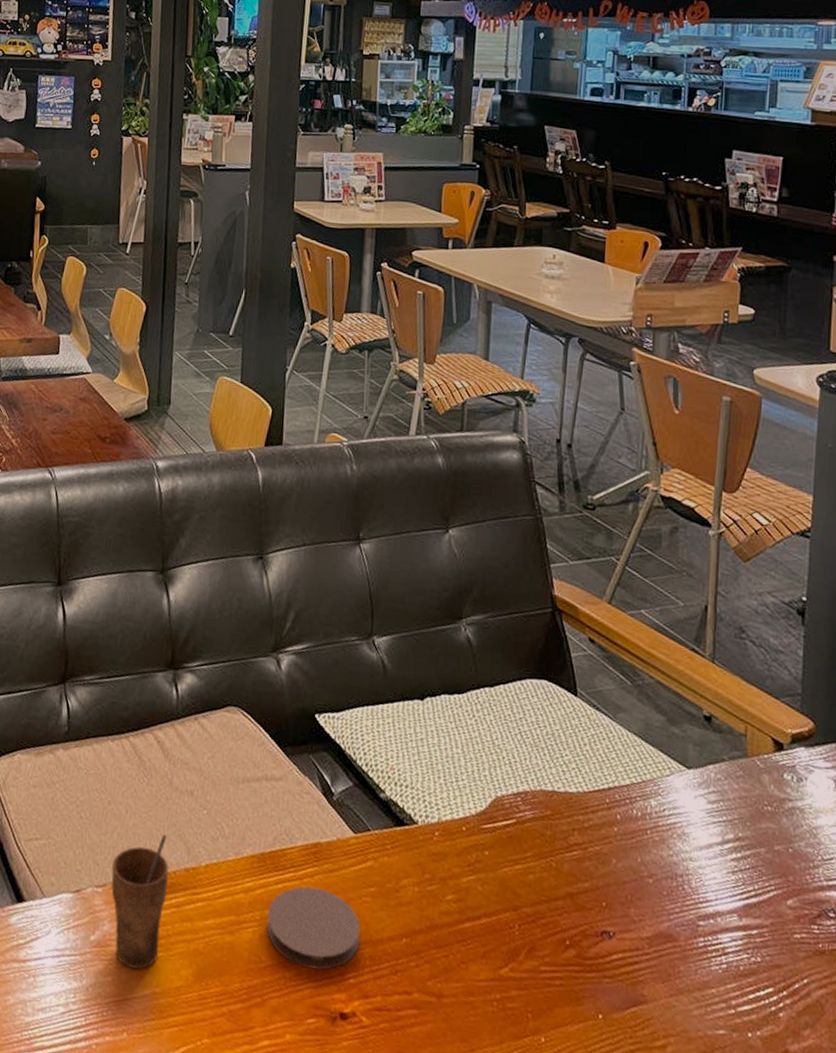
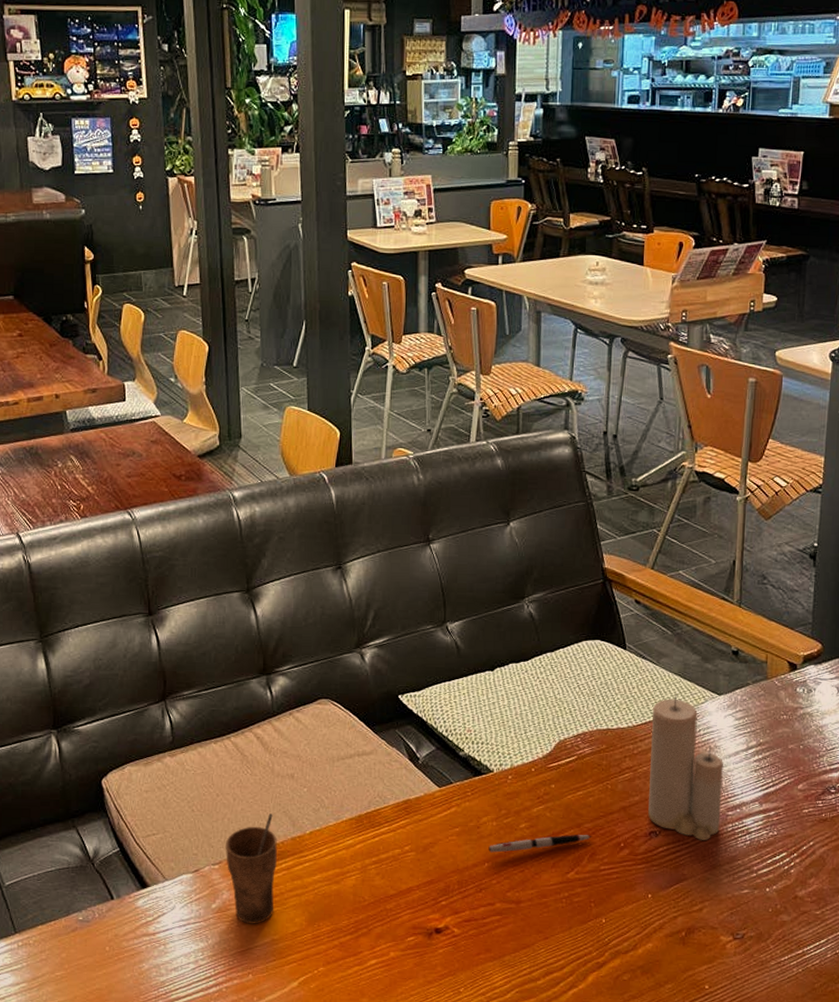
coaster: present [266,886,360,970] -> none [367,835,449,899]
pen: none [407,914,531,931] -> present [488,835,592,853]
candle: none [600,759,693,955] -> present [648,694,723,840]

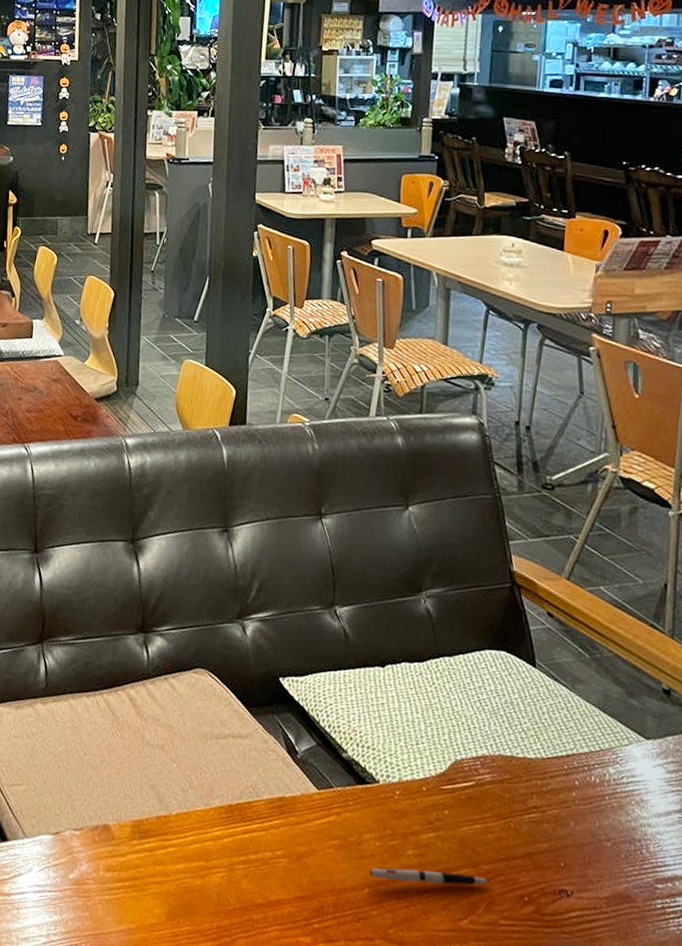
cup: present [225,814,278,924] -> none [88,784,142,907]
candle: present [648,694,723,840] -> none [558,729,651,915]

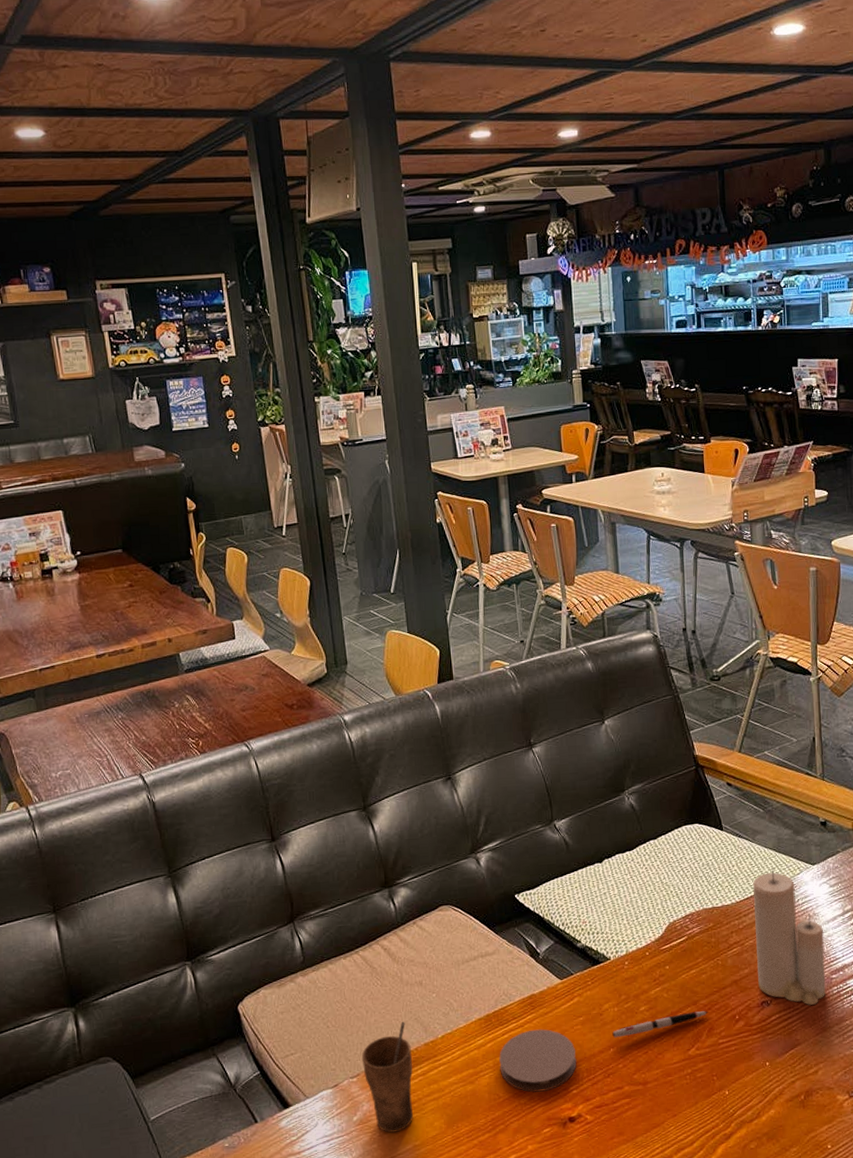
cup: none [88,784,142,907] -> present [361,1022,414,1133]
coaster: none [234,837,324,915] -> present [499,1029,577,1092]
candle: none [558,729,651,915] -> present [753,868,826,1005]

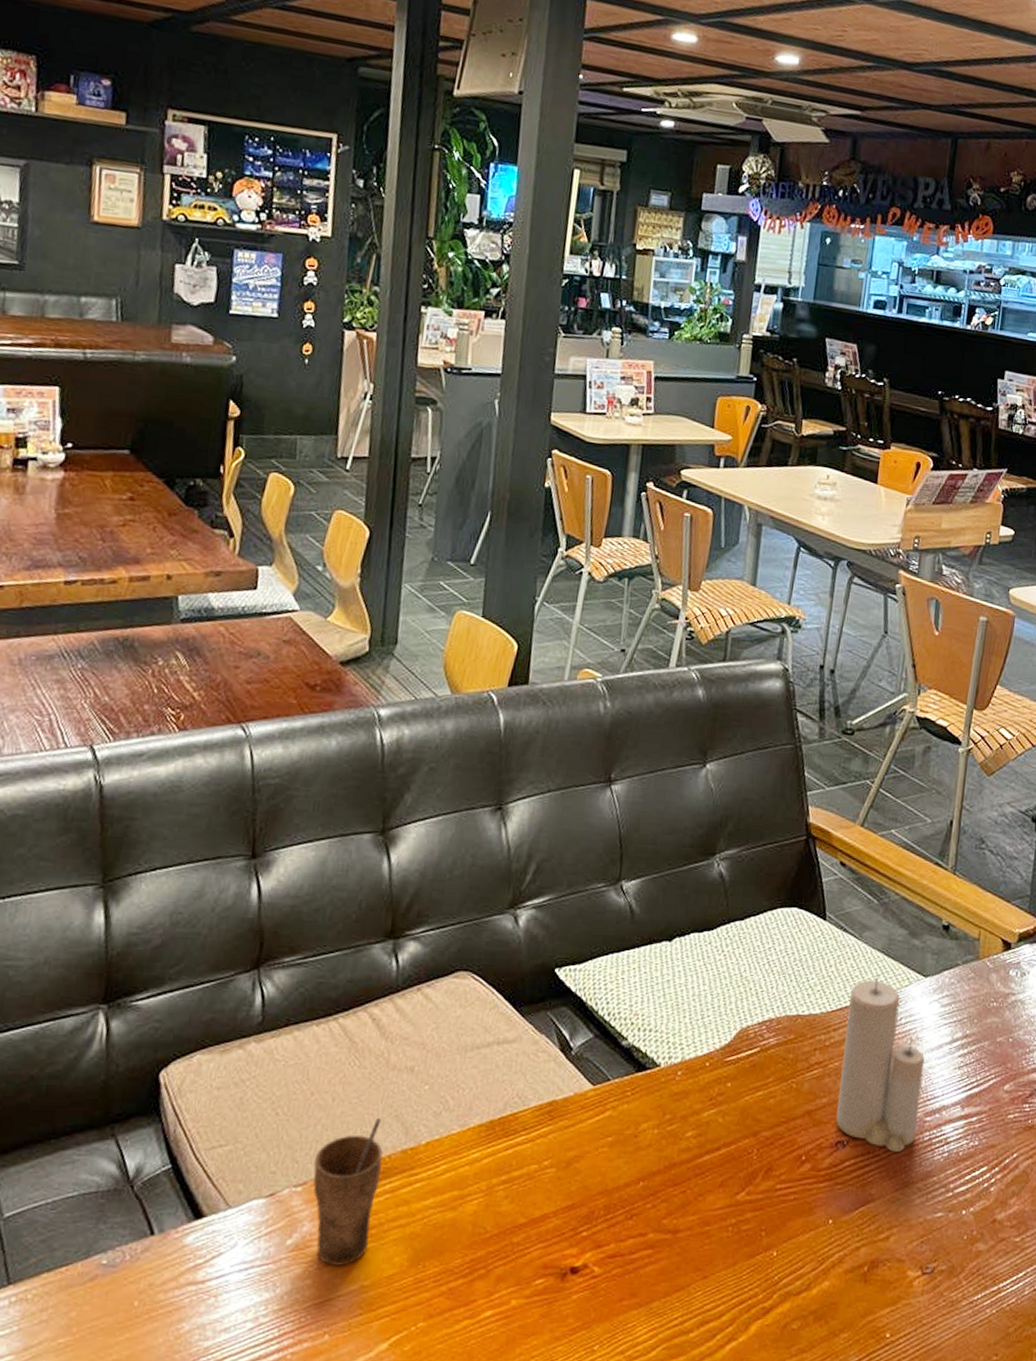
coaster: present [499,1029,577,1092] -> none [493,1146,595,1229]
pen: present [612,1011,708,1038] -> none [645,1145,770,1169]

